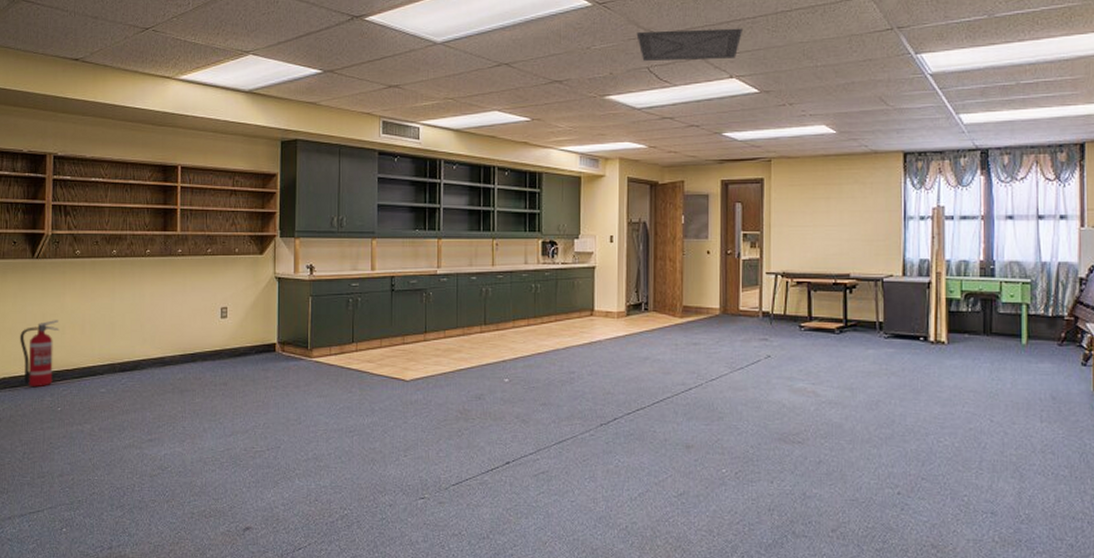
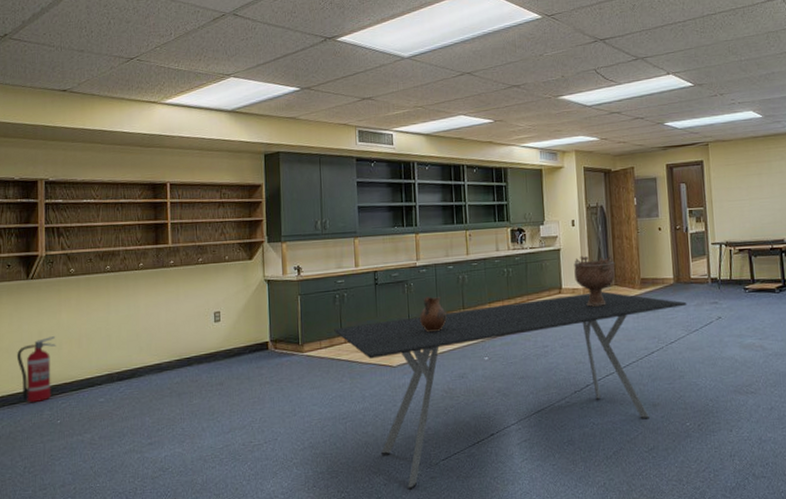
dining table: none [345,317,733,513] -> present [334,291,687,490]
pitcher: none [437,308,466,346] -> present [420,296,447,332]
decorative bowl: none [609,276,655,333] -> present [574,254,616,307]
ceiling vent: present [636,28,744,61] -> none [583,31,676,64]

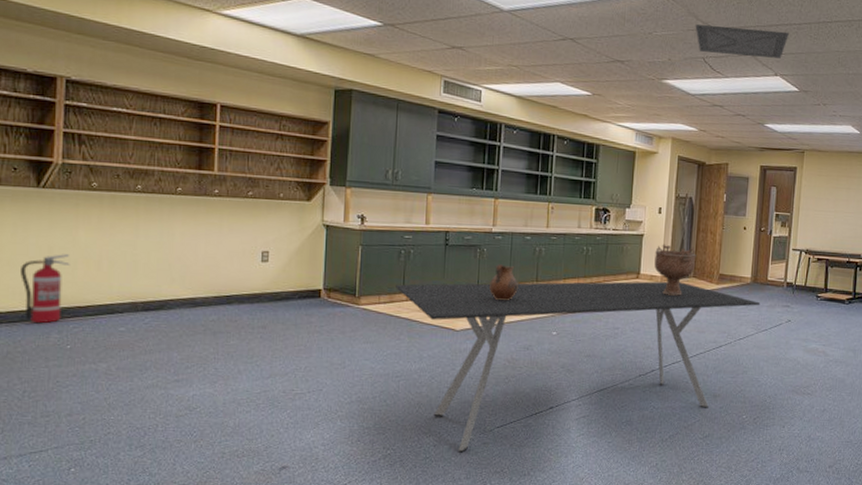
ceiling vent: none [583,31,676,64] -> present [695,24,790,58]

